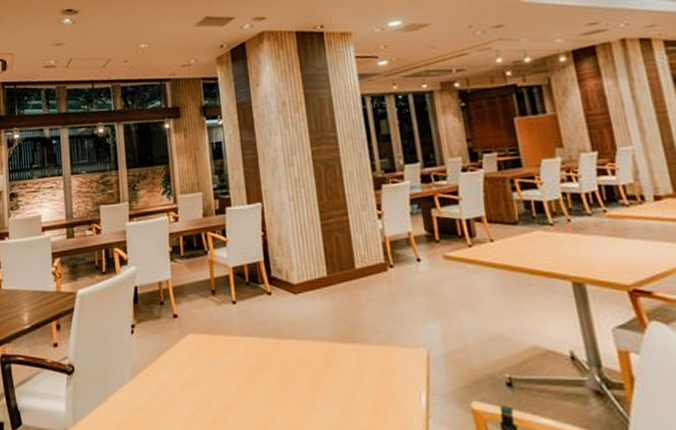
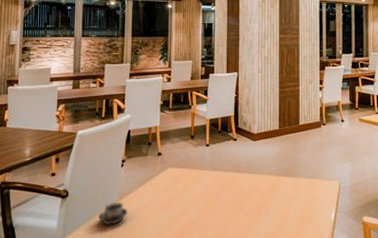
cup: none [111,379,145,410] -> present [98,202,128,225]

